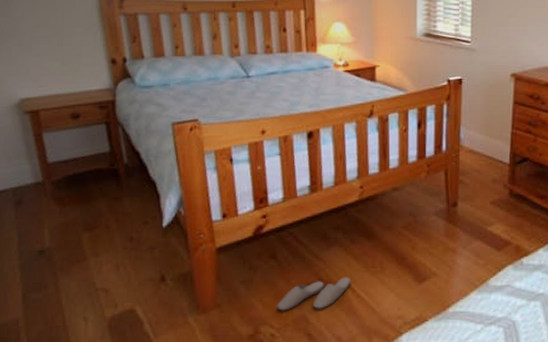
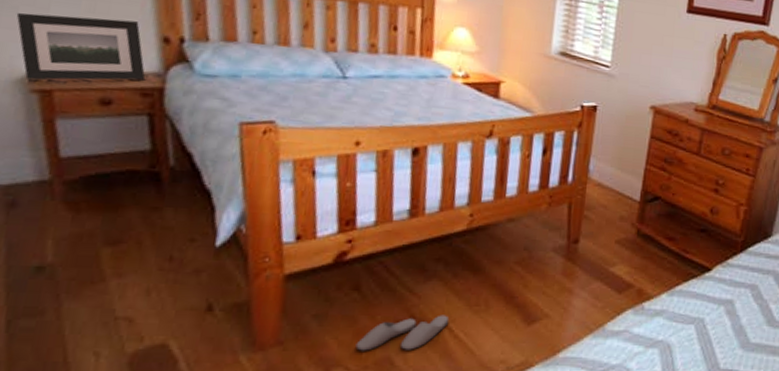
picture frame: none [10,49,102,104] -> present [16,13,146,81]

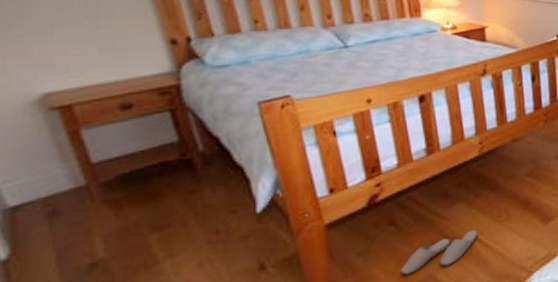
picture frame: present [16,13,146,81] -> none [21,30,161,99]

